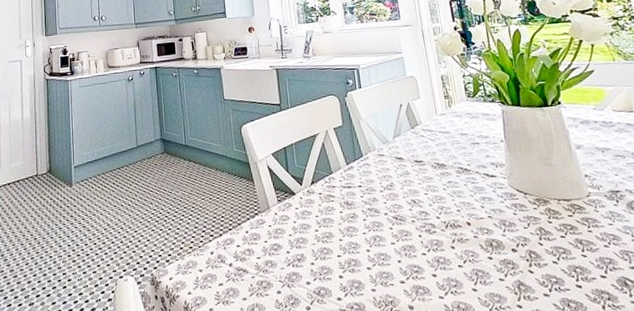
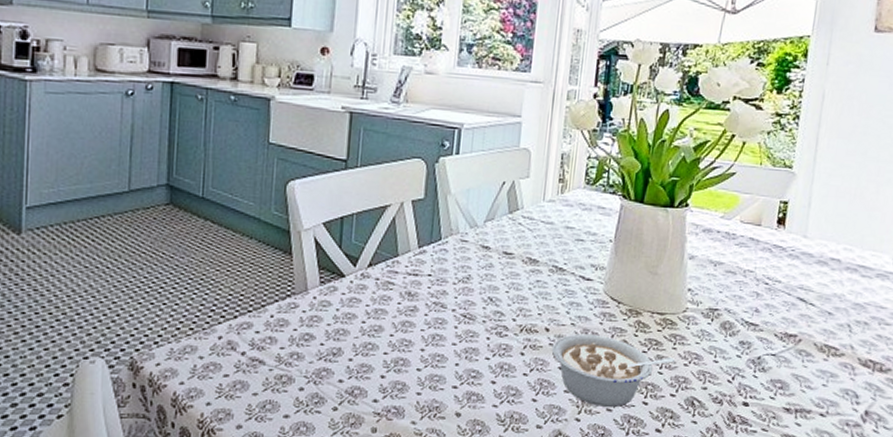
legume: none [476,224,594,293] -> present [551,334,675,408]

